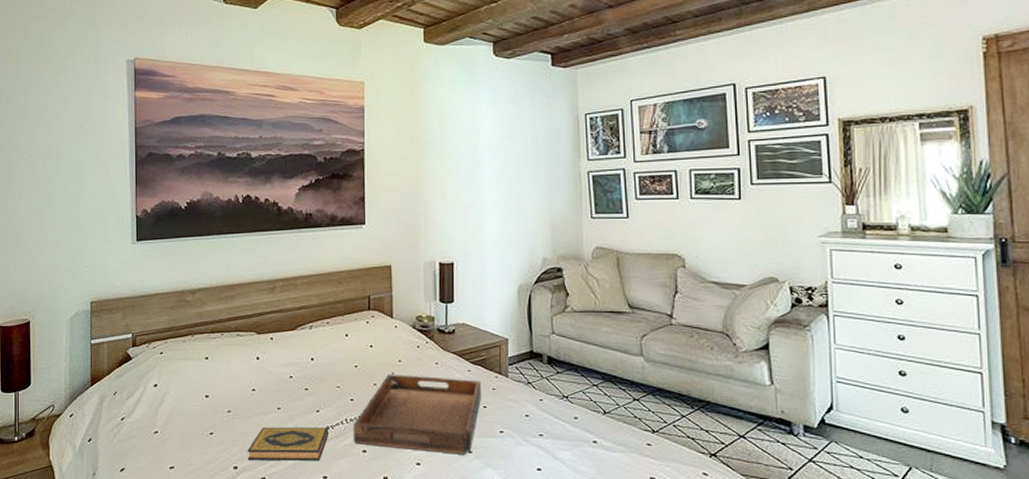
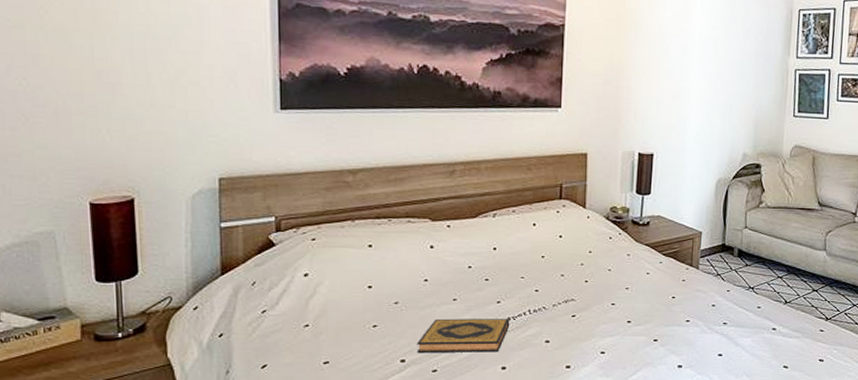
serving tray: present [354,375,482,455] -> none [537,265,672,343]

